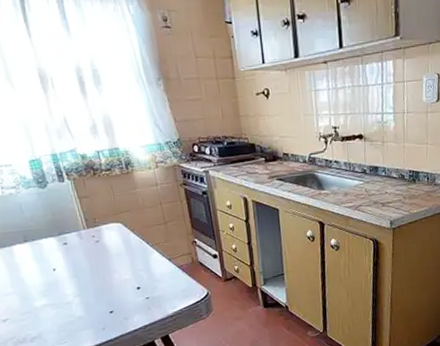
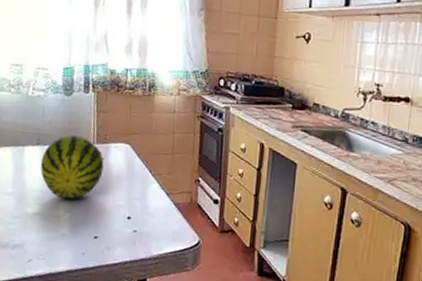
fruit: none [34,224,102,286] -> present [40,135,104,199]

